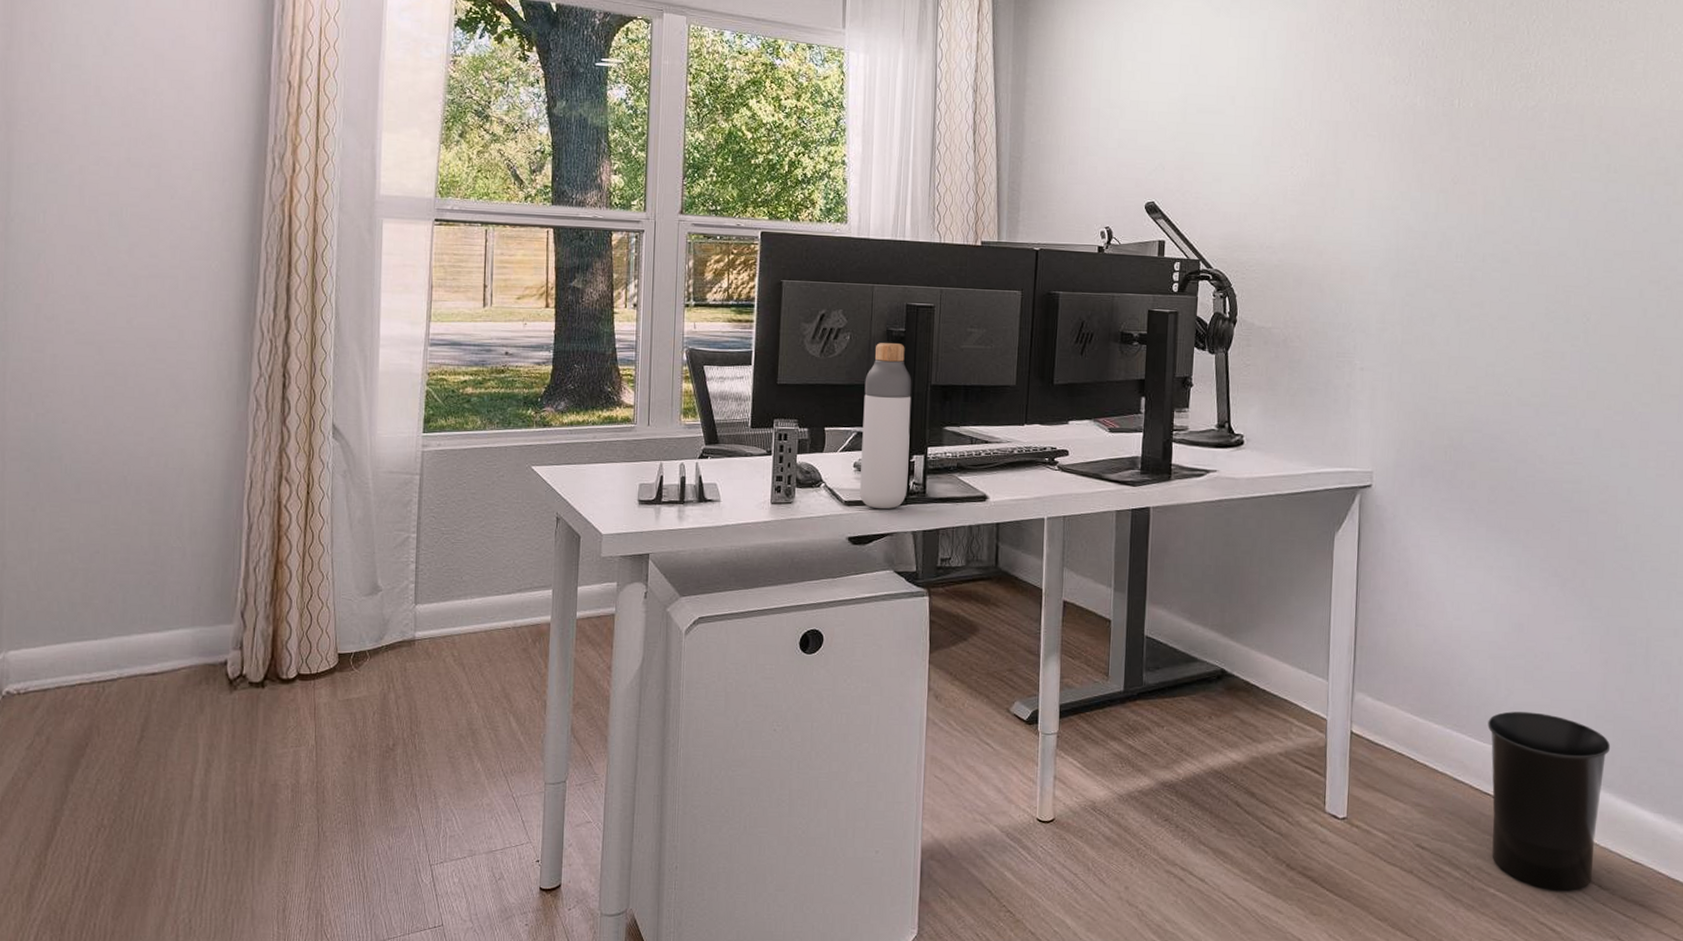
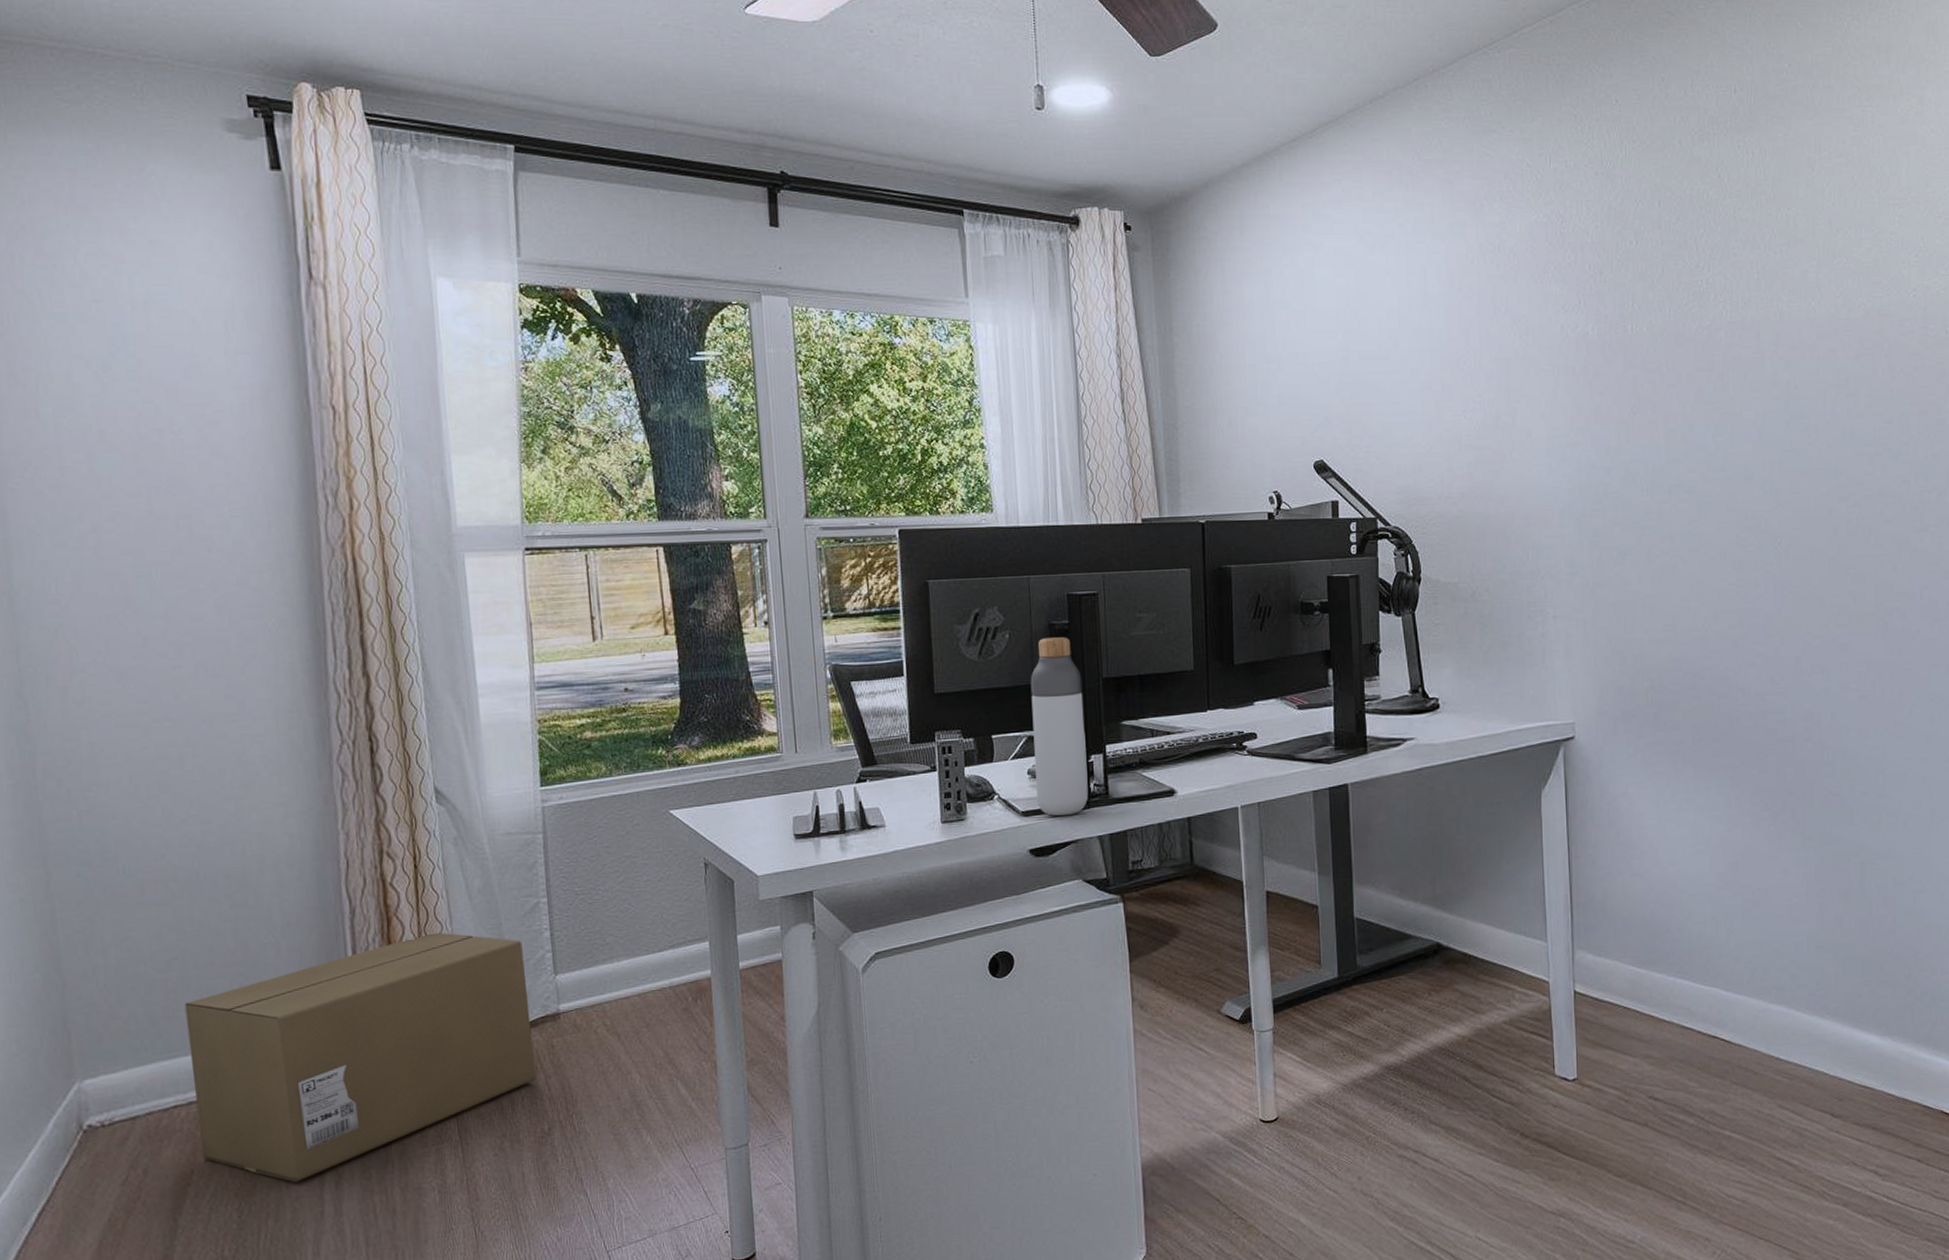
box: none [97,553,390,765] -> present [184,931,536,1182]
waste bin: present [1488,711,1611,891] -> none [1710,949,1833,1125]

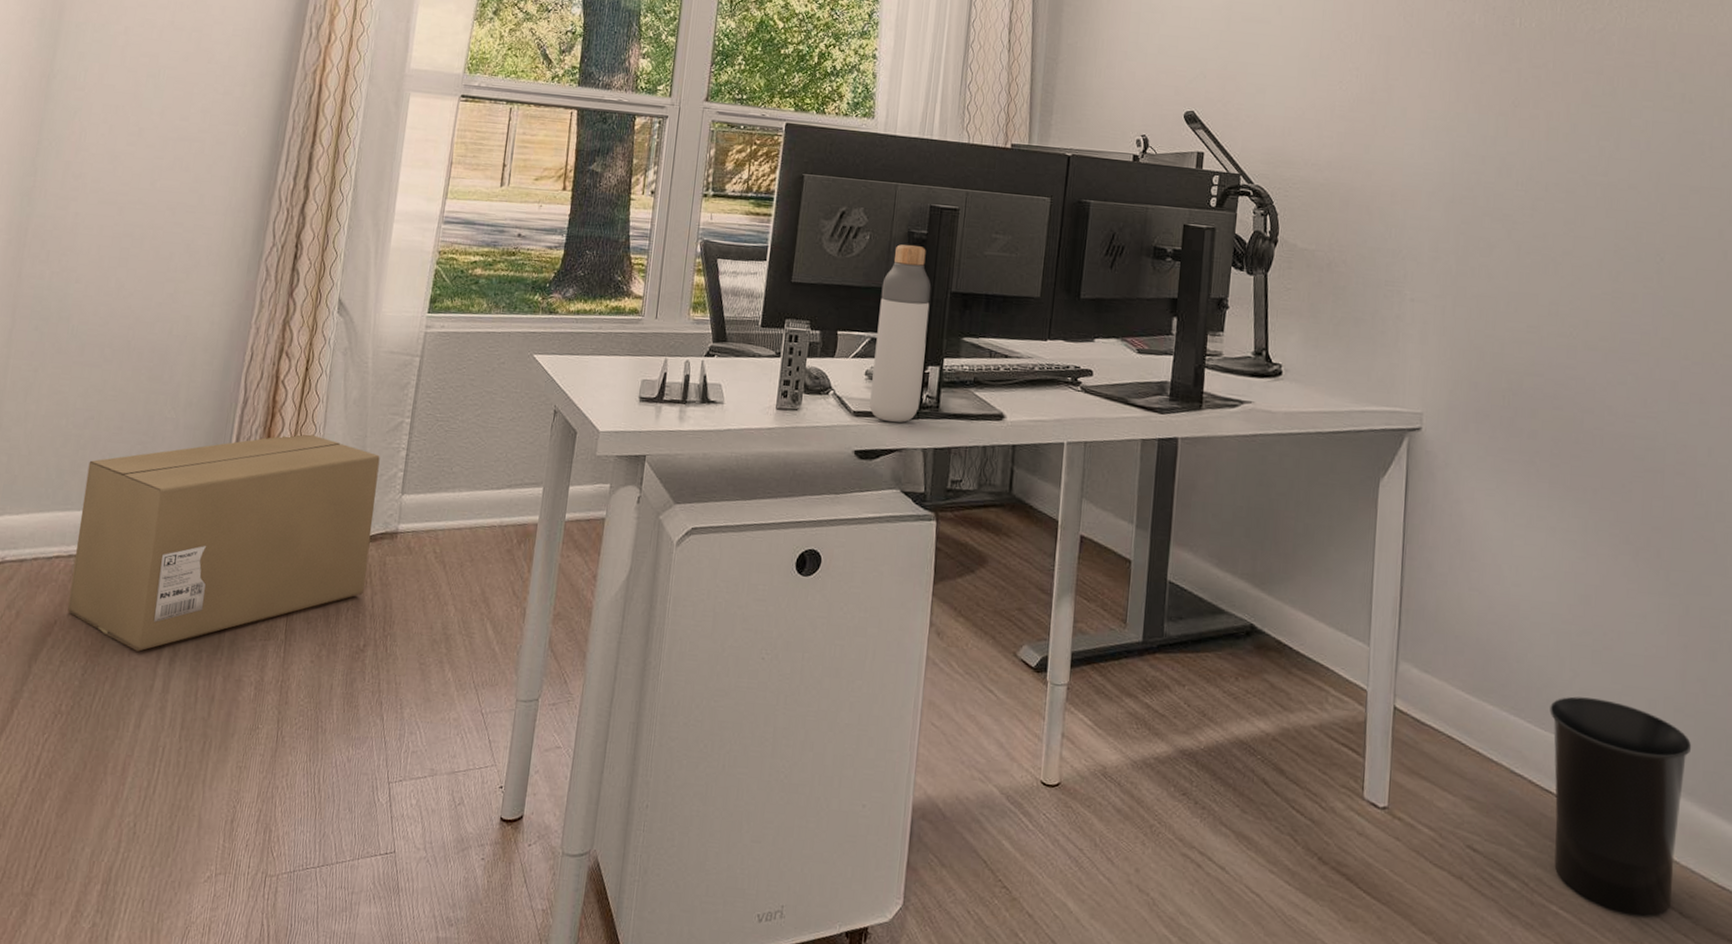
waste bin: none [1710,949,1833,1125] -> present [1550,696,1692,916]

